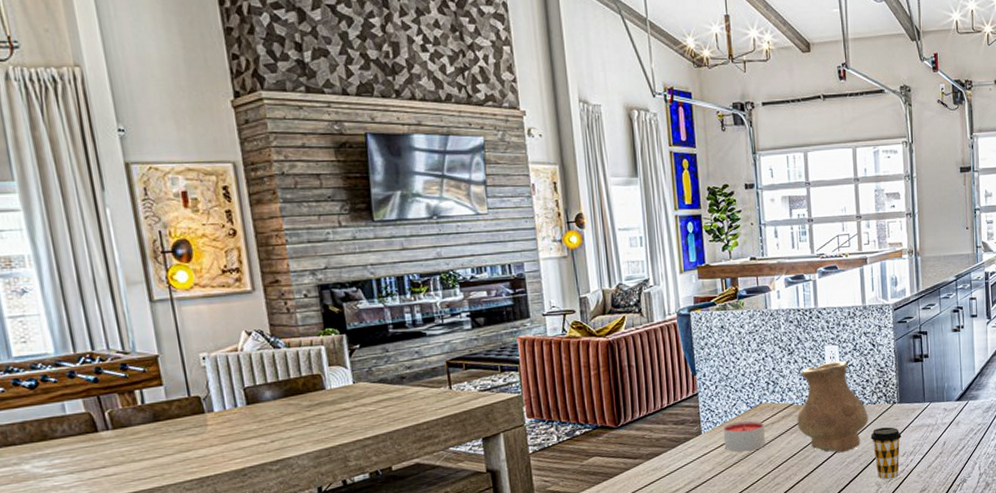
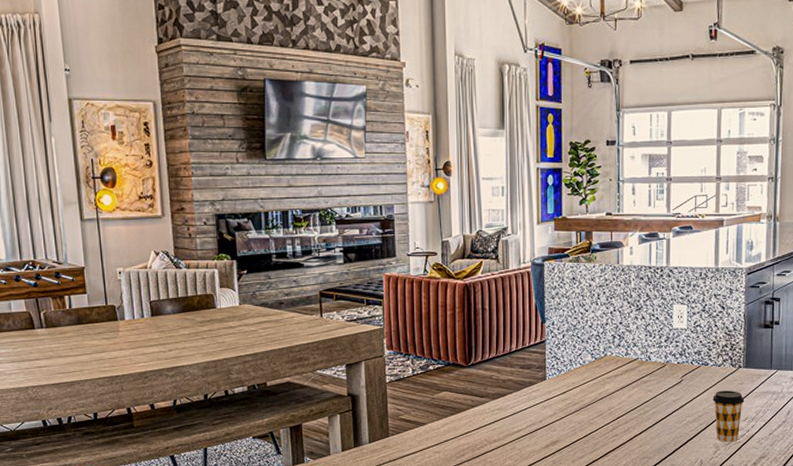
candle: present [723,420,766,452] -> none [567,371,608,401]
vase: present [797,360,869,453] -> none [640,320,712,412]

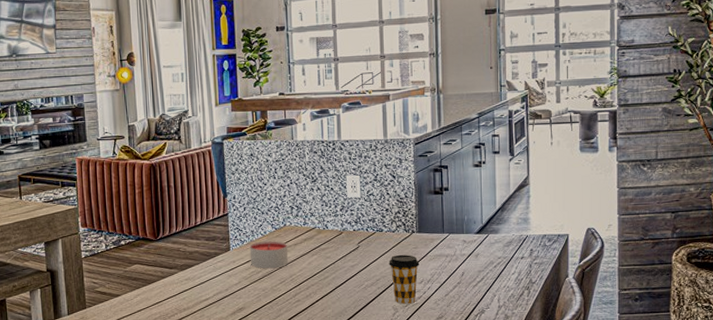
candle: none [567,371,608,401] -> present [249,241,289,269]

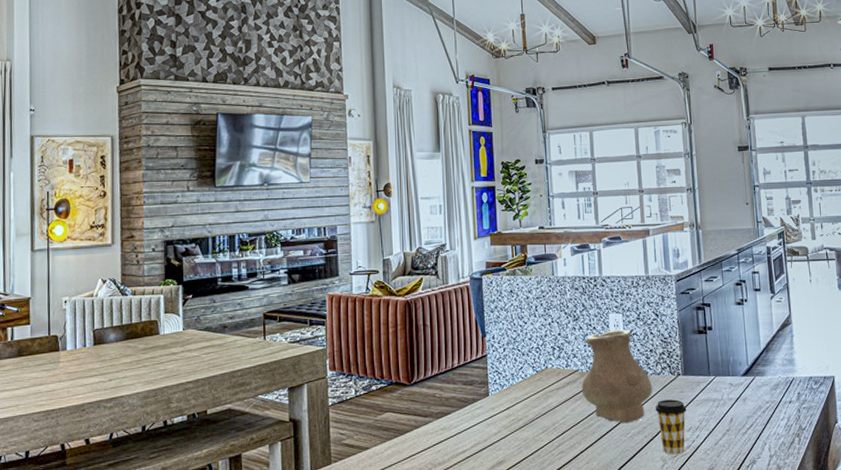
candle: present [249,241,289,269] -> none [509,385,551,417]
vase: none [318,190,387,276] -> present [581,329,653,424]

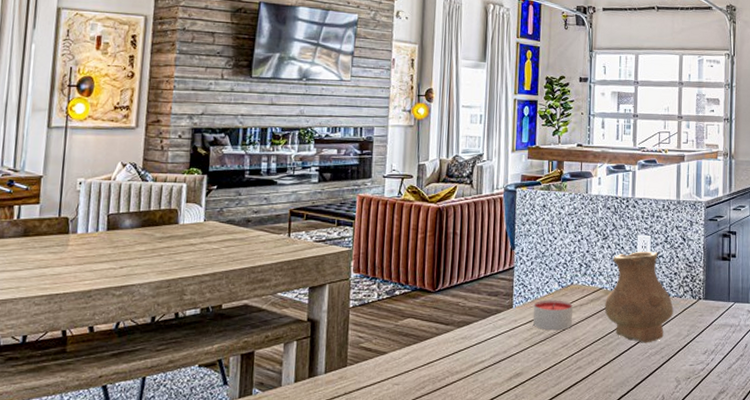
candle: none [509,385,551,417] -> present [532,299,573,331]
coffee cup: present [655,399,687,455] -> none [674,322,705,377]

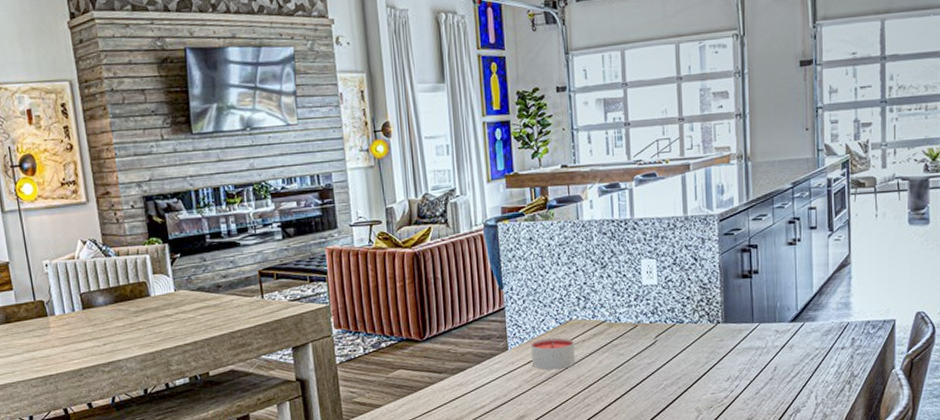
vase: present [604,251,674,343] -> none [609,275,689,375]

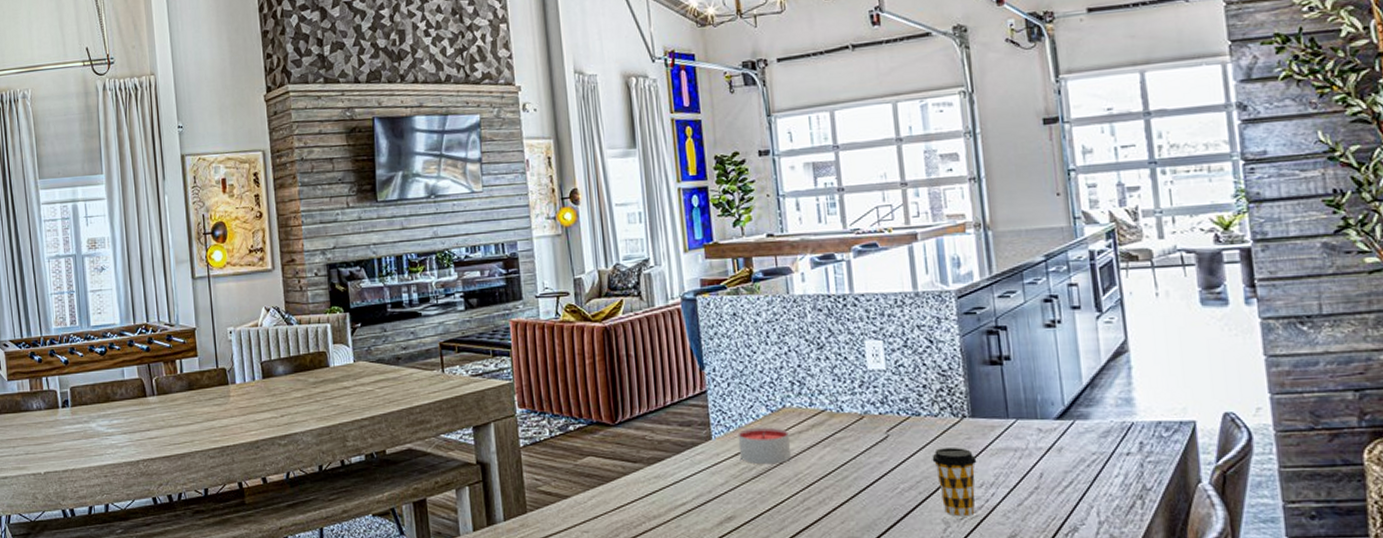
coffee cup: none [690,348,726,406] -> present [932,448,977,517]

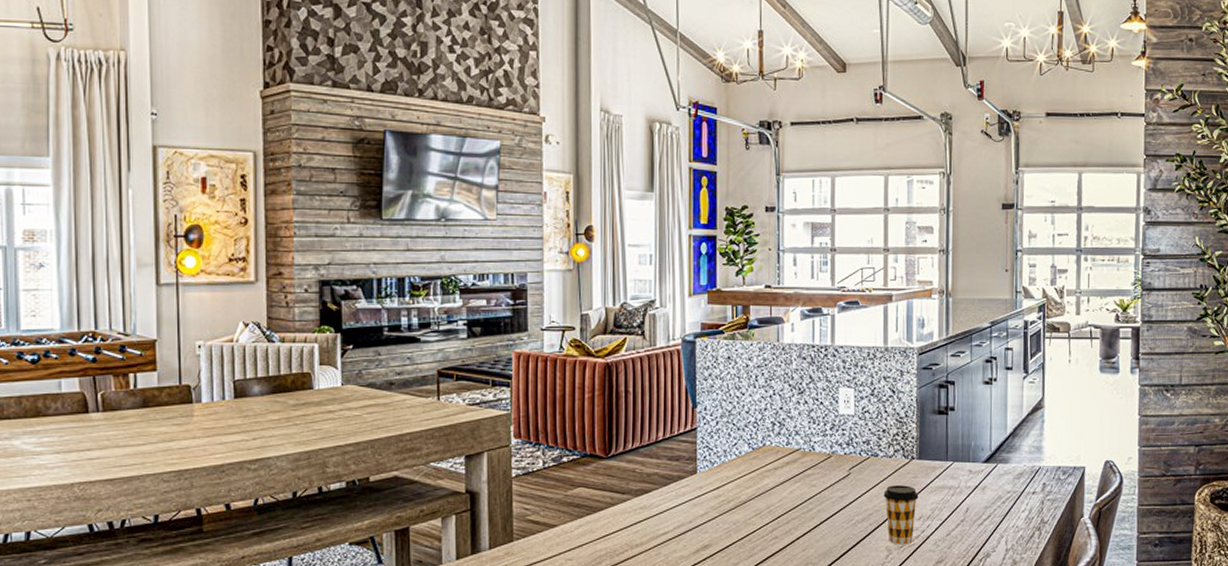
candle: present [737,427,792,465] -> none [720,463,767,498]

